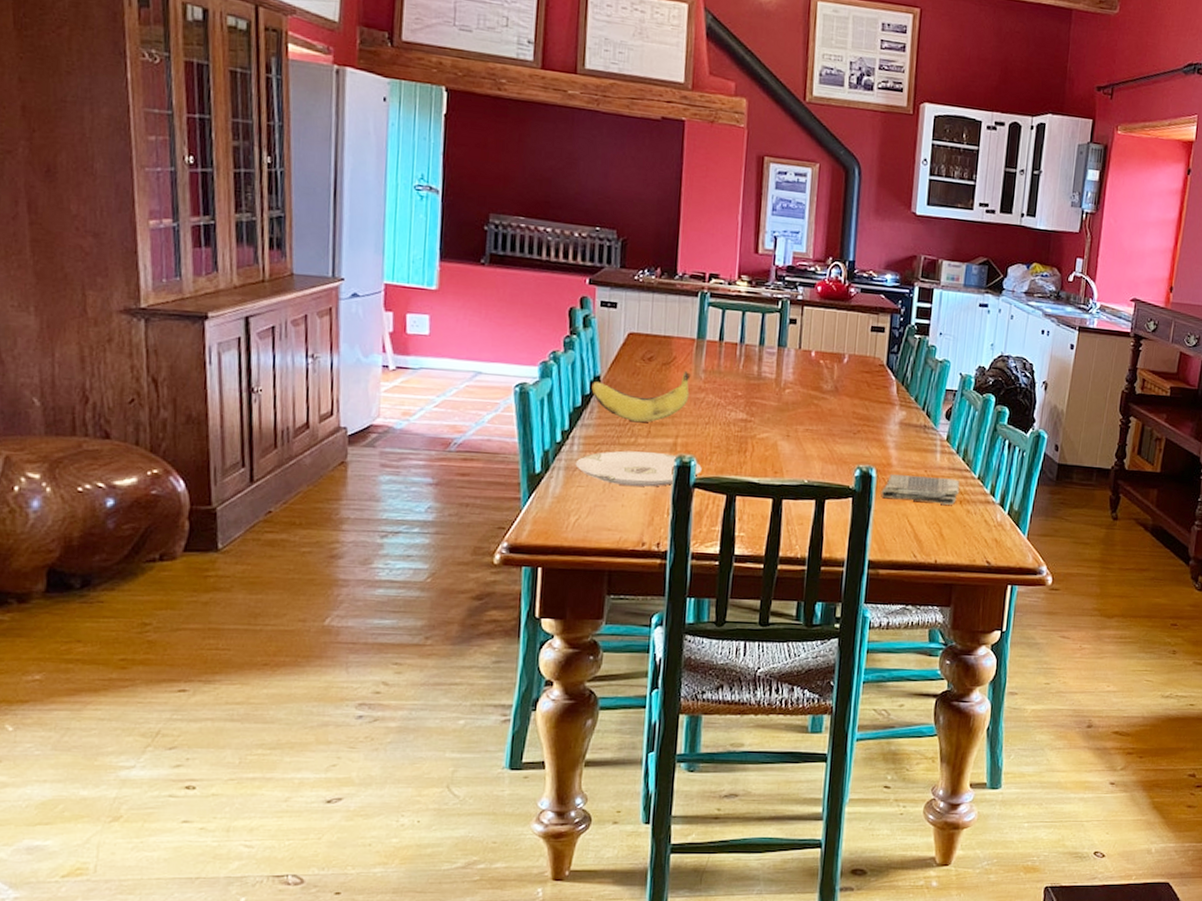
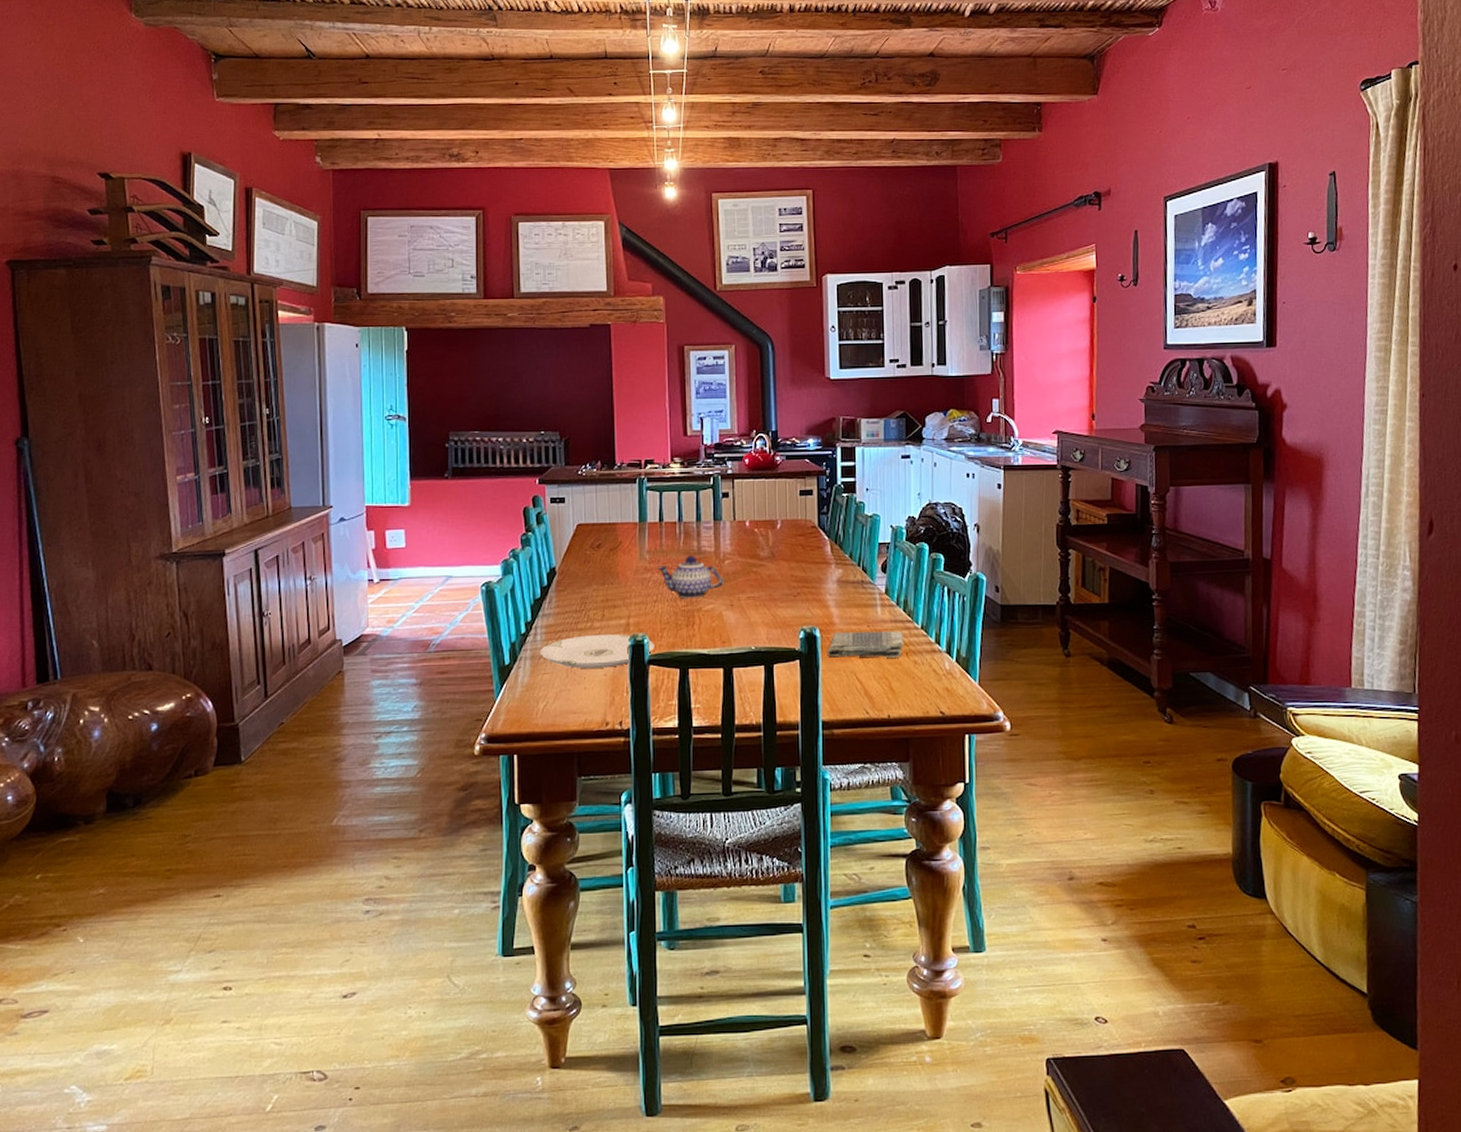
banana: present [591,370,691,423] -> none [548,553,637,608]
teapot: none [712,380,782,425] -> present [657,556,724,599]

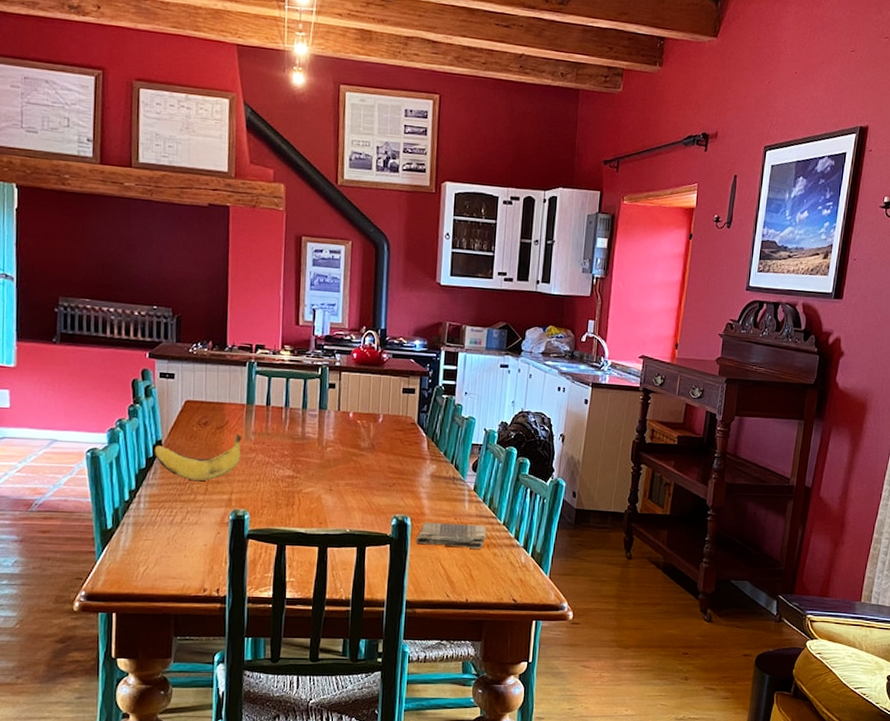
plate: present [540,634,655,668] -> none [142,507,255,539]
banana: none [548,553,637,608] -> present [154,433,242,482]
teapot: present [657,556,724,599] -> none [262,440,325,481]

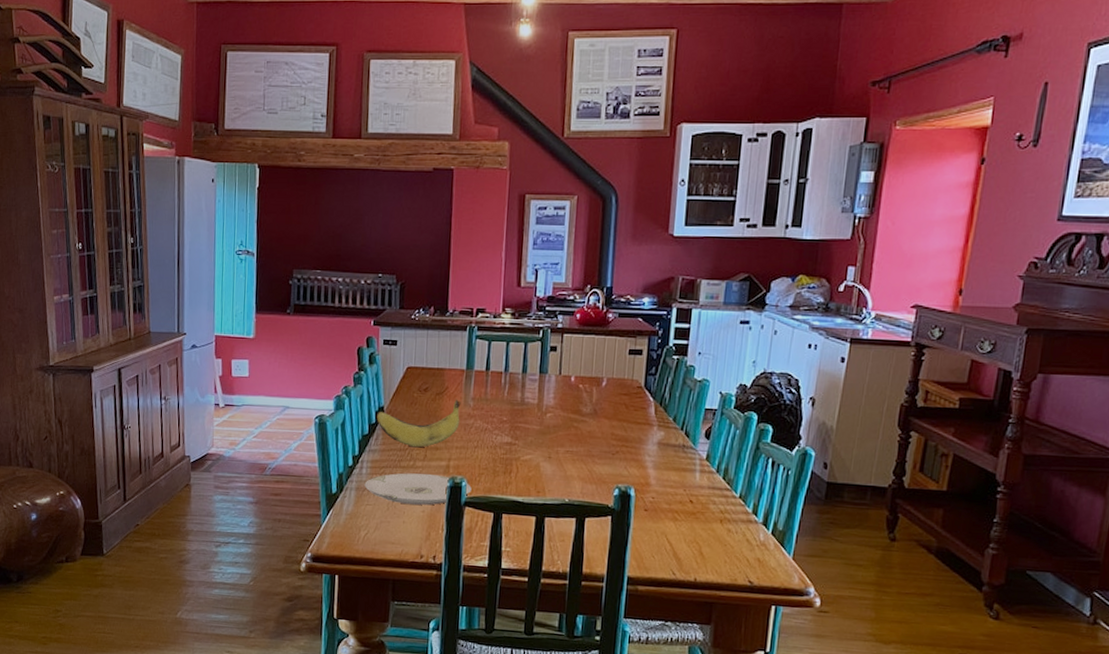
plate: none [142,507,255,539] -> present [364,473,472,505]
dish towel: present [415,522,487,549] -> none [639,493,720,524]

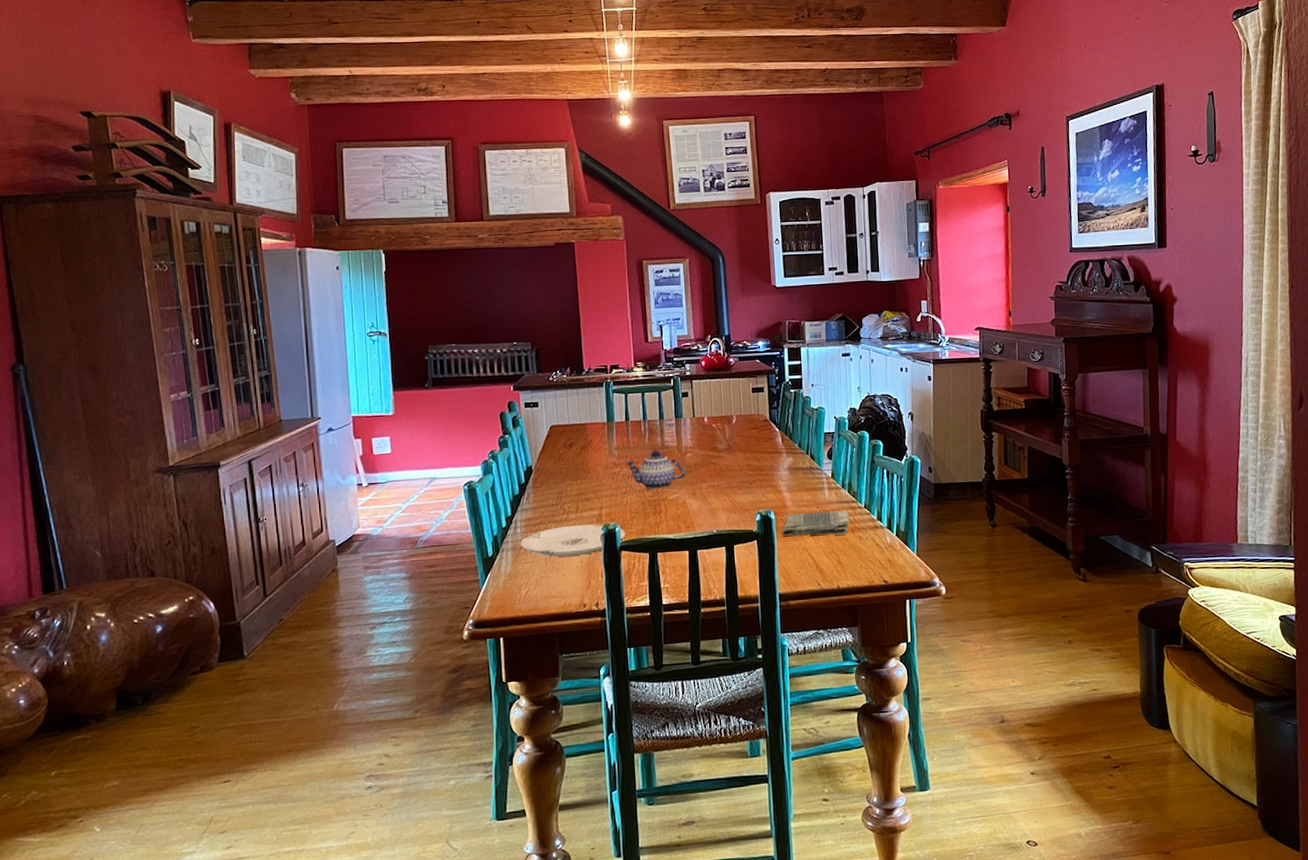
banana: present [376,399,461,448] -> none [525,450,607,501]
teapot: none [480,406,544,448] -> present [625,451,686,490]
dish towel: none [639,493,720,524] -> present [781,511,850,536]

